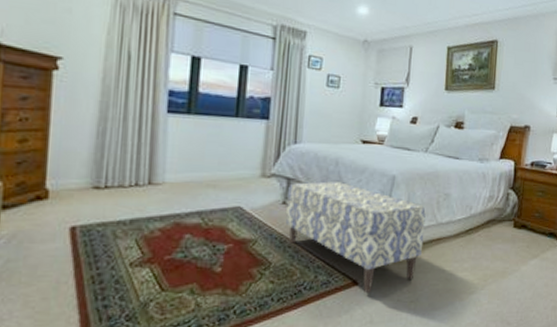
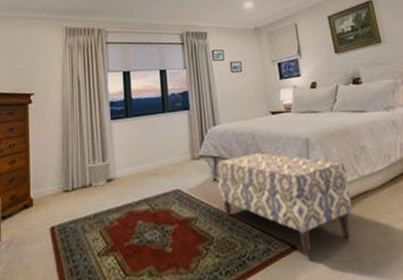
wastebasket: none [126,158,160,189] -> present [86,159,111,187]

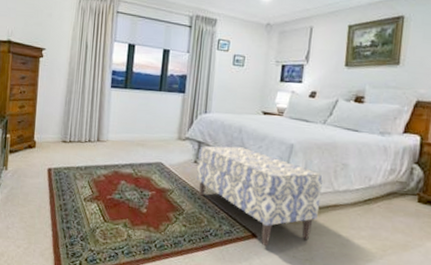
wastebasket: present [86,159,111,187] -> none [83,121,105,144]

